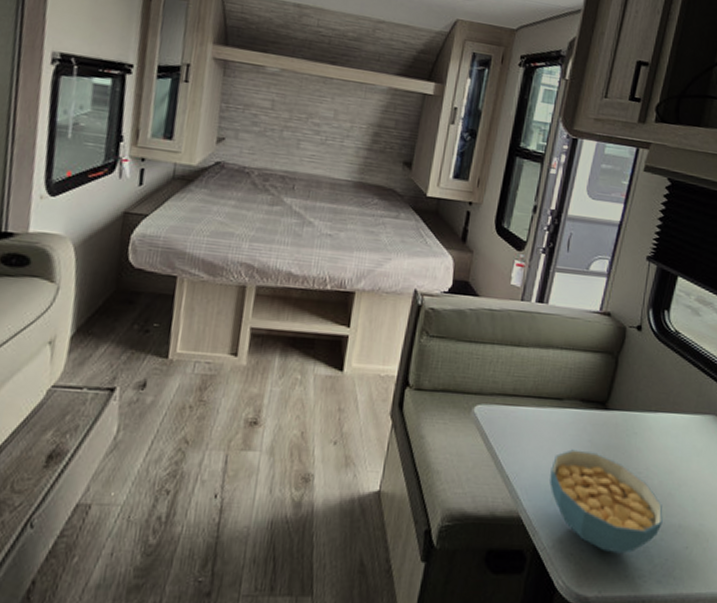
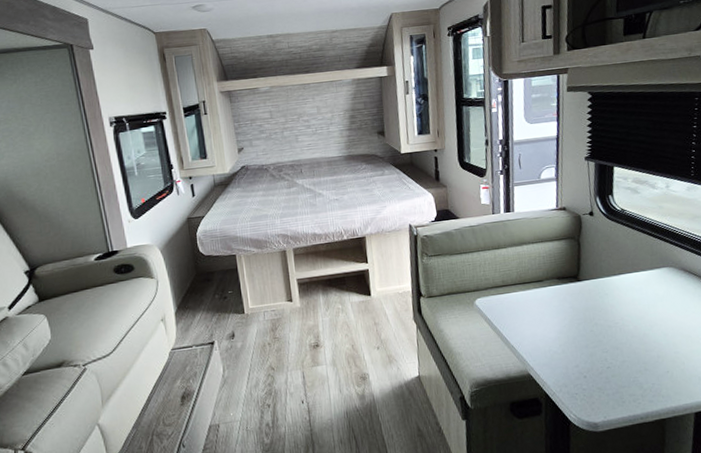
cereal bowl: present [549,449,663,554] -> none [545,315,644,387]

